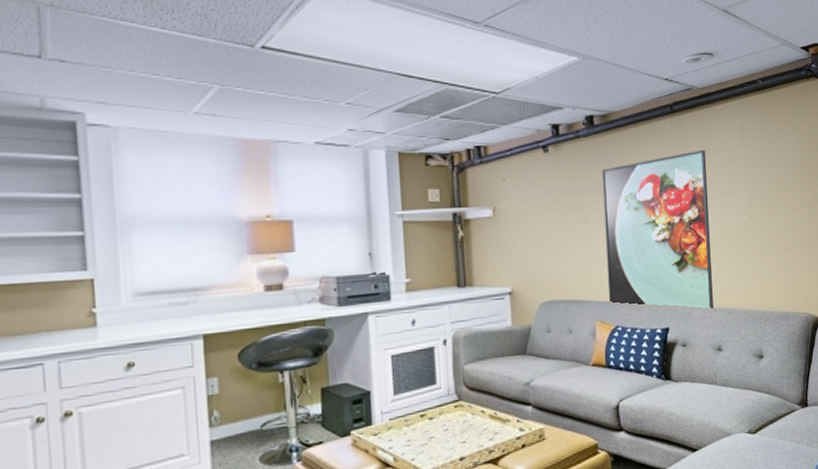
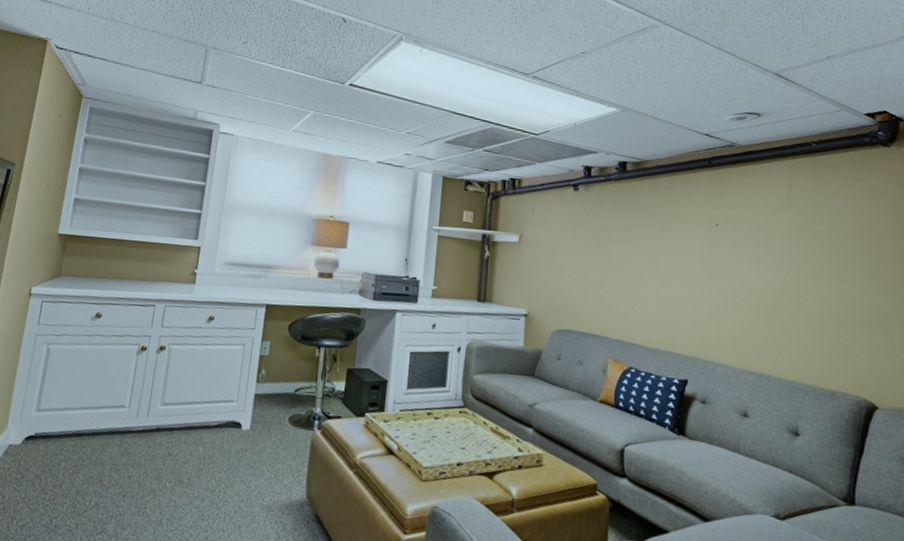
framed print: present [601,149,715,311] -> none [624,205,745,372]

